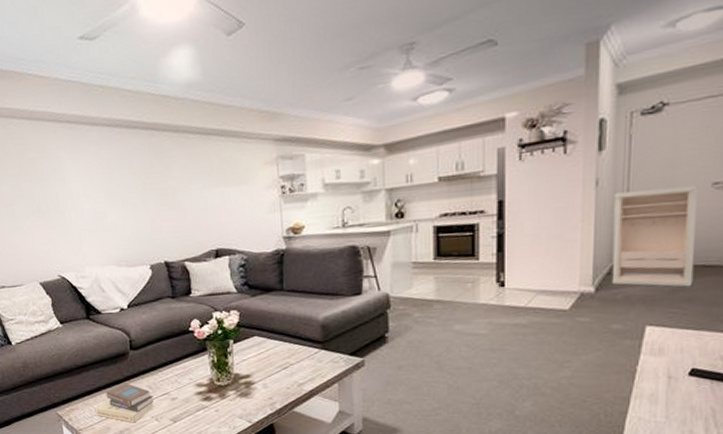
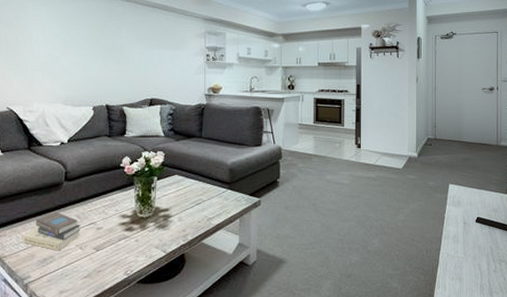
shoe rack: present [611,185,698,287] -> none [427,88,475,158]

